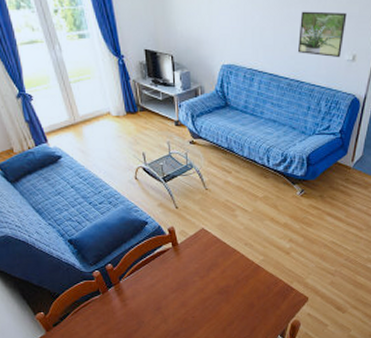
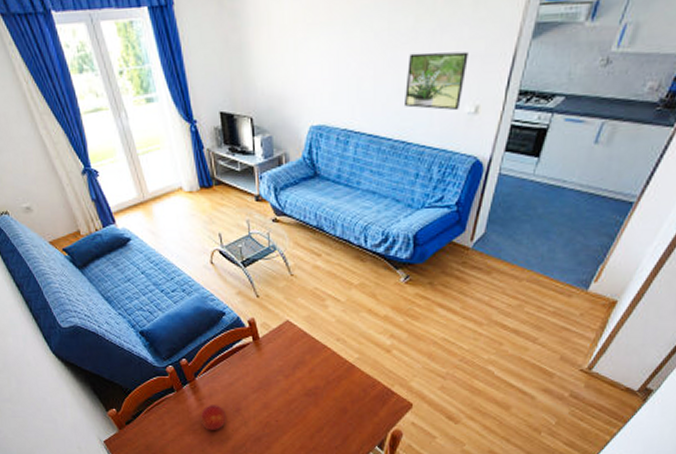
fruit: none [124,305,148,328] -> present [200,405,226,430]

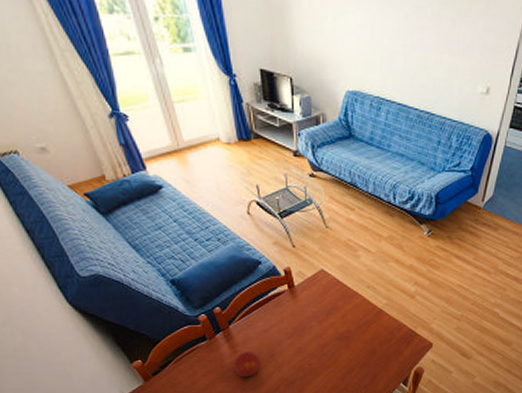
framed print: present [405,51,469,111] -> none [430,36,482,90]

